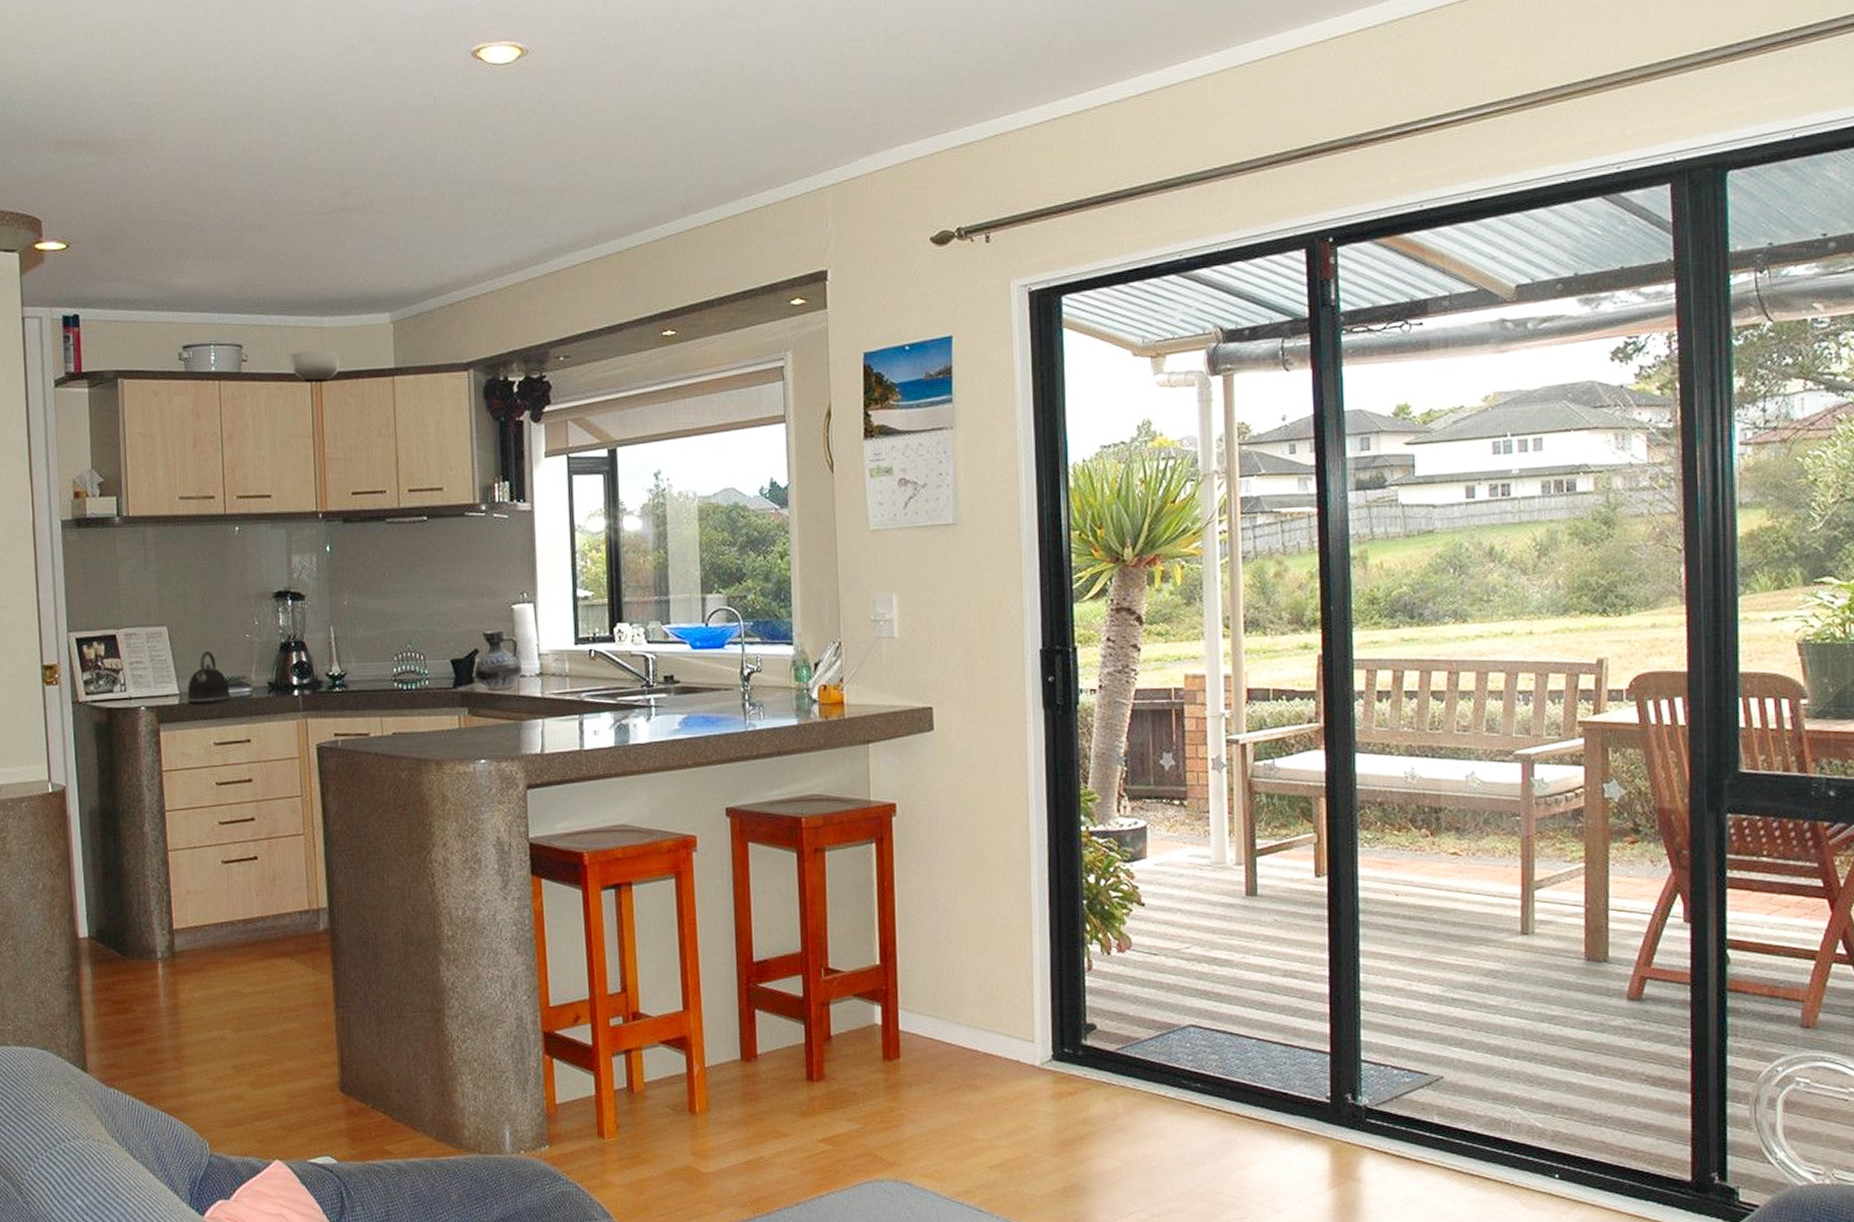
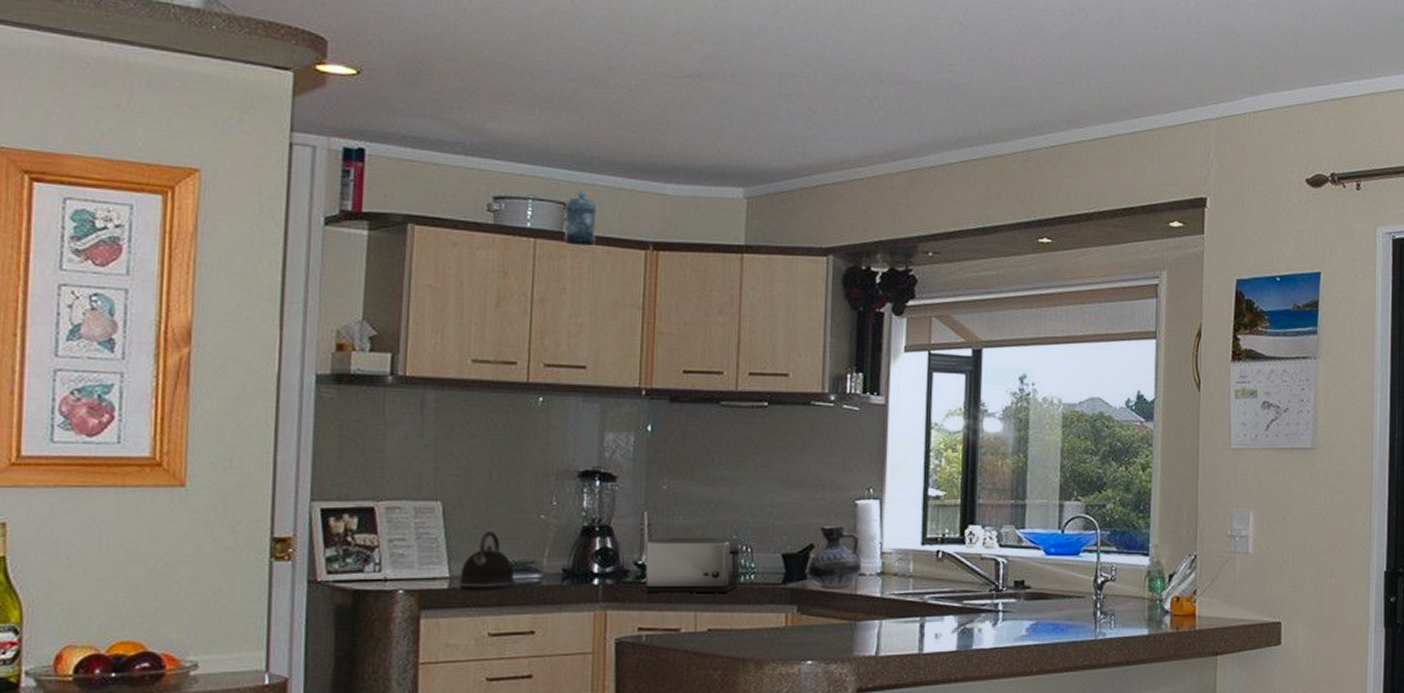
canister: none [241,332,269,384] -> present [565,190,597,247]
bowl: present [289,350,341,383] -> none [623,217,684,252]
toaster: none [334,646,416,702] -> present [644,536,741,594]

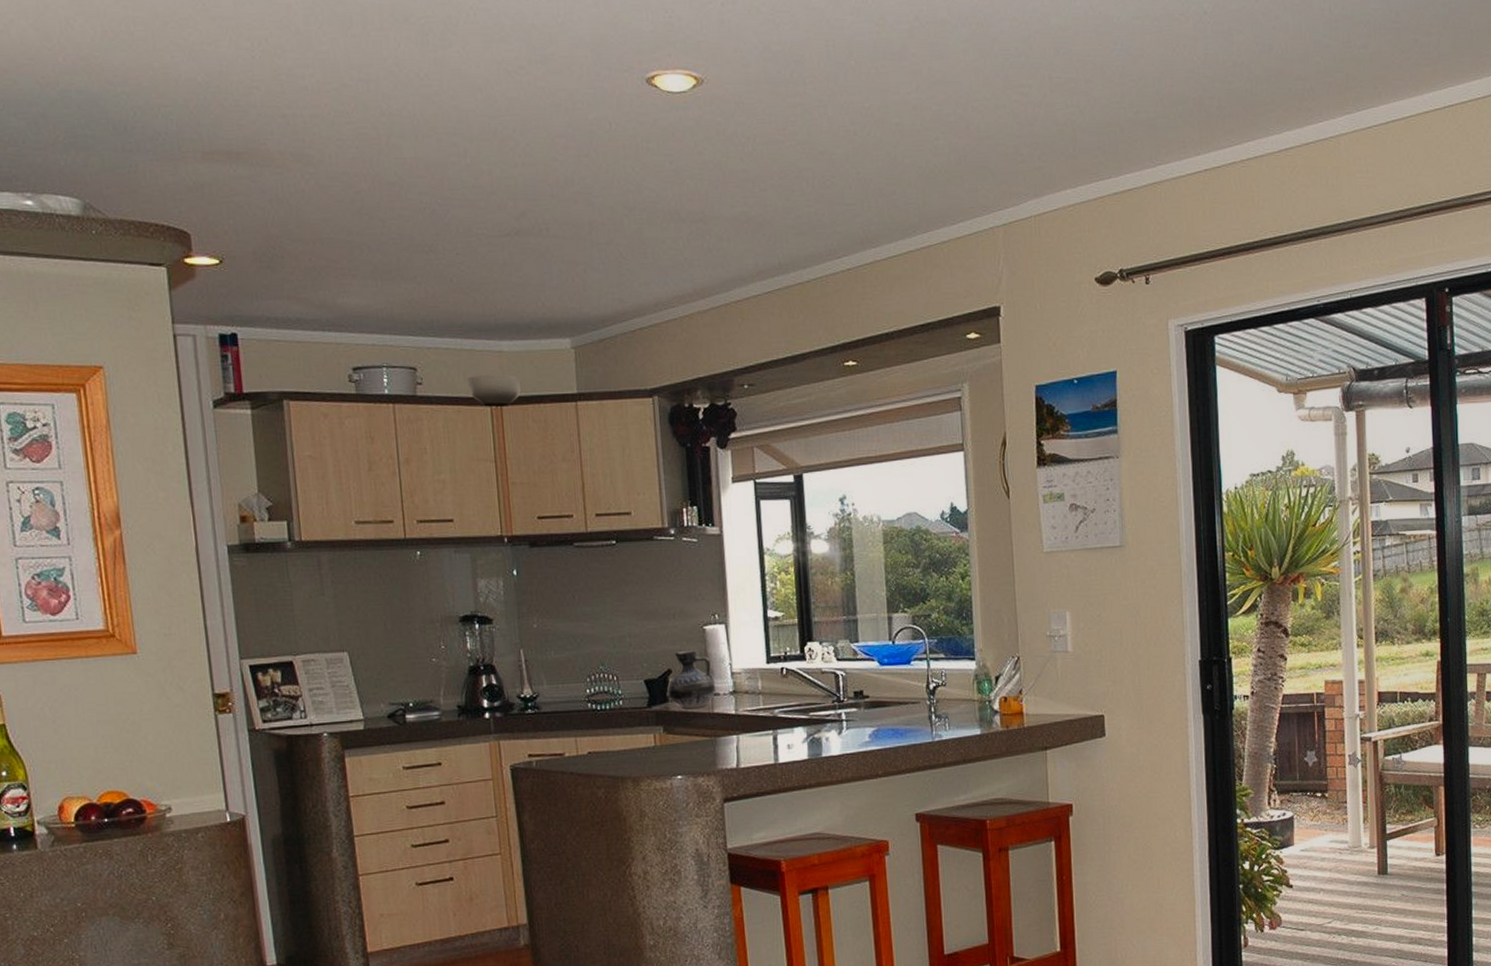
kettle: present [459,531,515,591] -> none [372,676,420,731]
canister: present [565,190,597,247] -> none [415,355,447,408]
bowl: none [623,217,684,252] -> present [467,374,521,407]
toaster: present [644,536,741,594] -> none [525,667,610,723]

